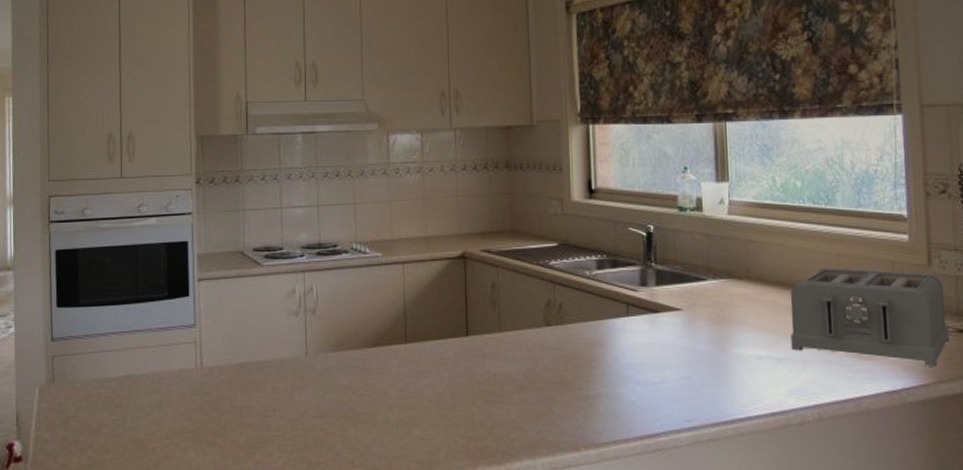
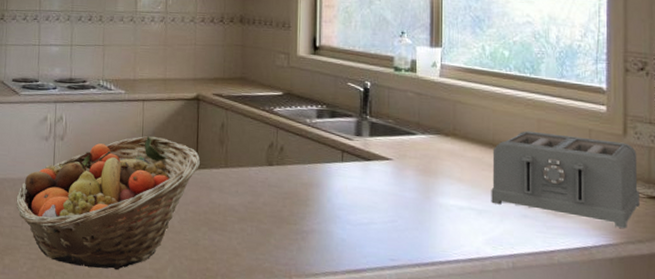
fruit basket: none [265,302,471,457] -> present [16,135,201,271]

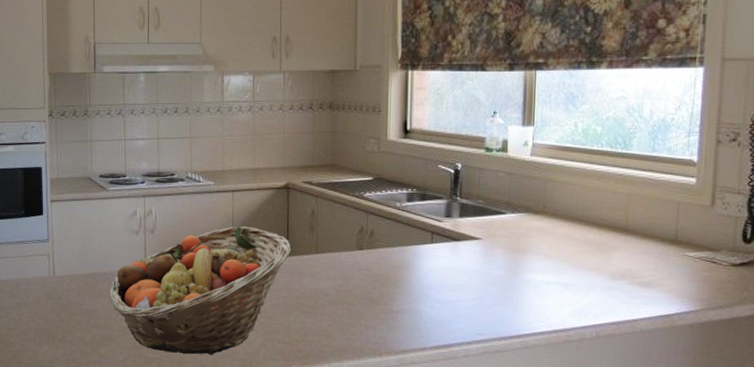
toaster: present [491,131,640,228] -> none [577,205,724,295]

